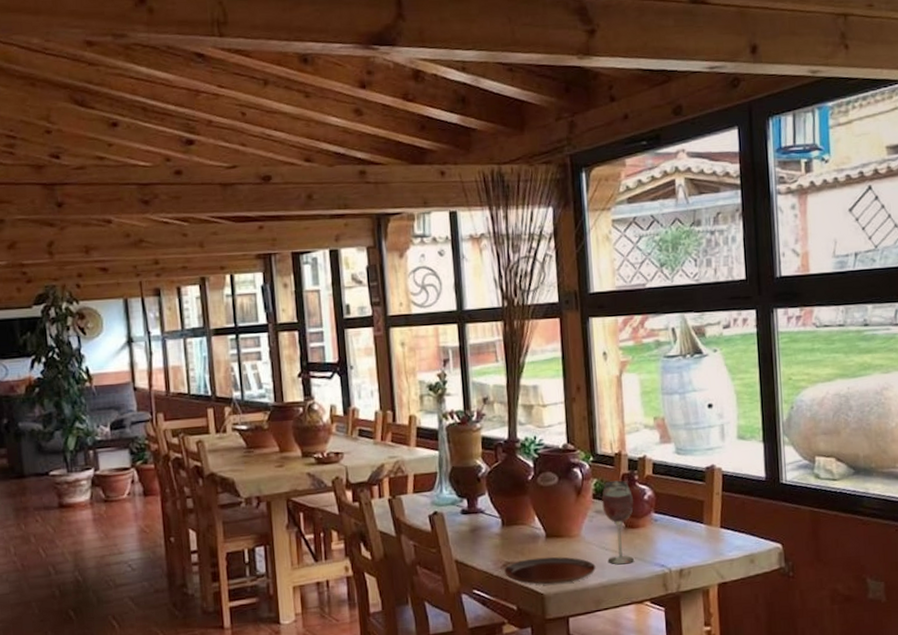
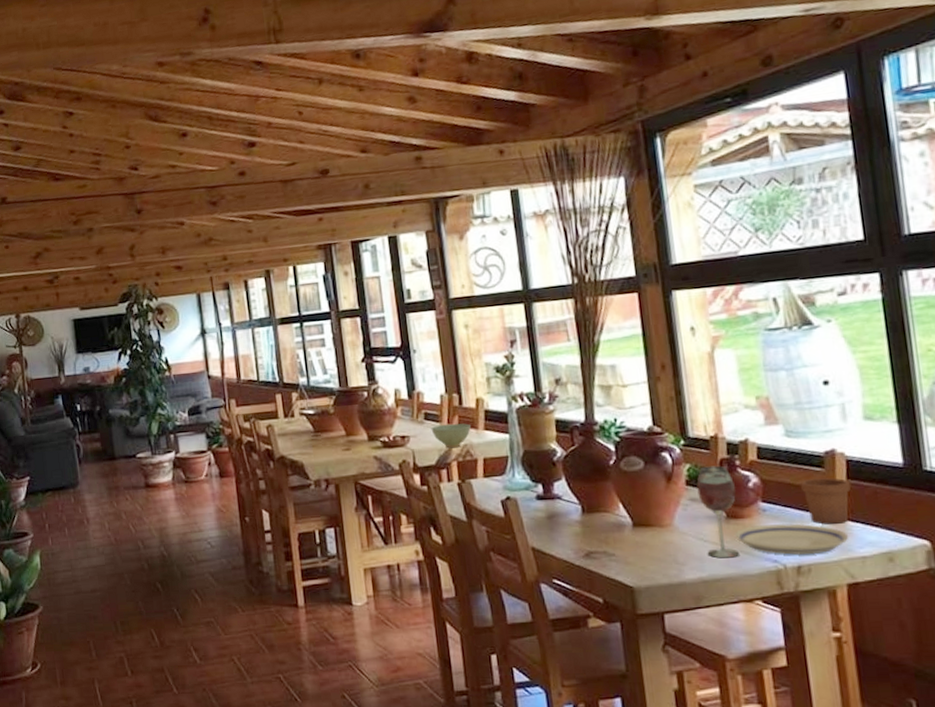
bowl: none [364,440,403,465] -> present [431,423,471,448]
plate: present [504,556,596,585] -> none [587,547,694,577]
plate: none [631,531,721,560] -> present [735,523,849,555]
flower pot: none [685,490,725,532] -> present [799,478,851,524]

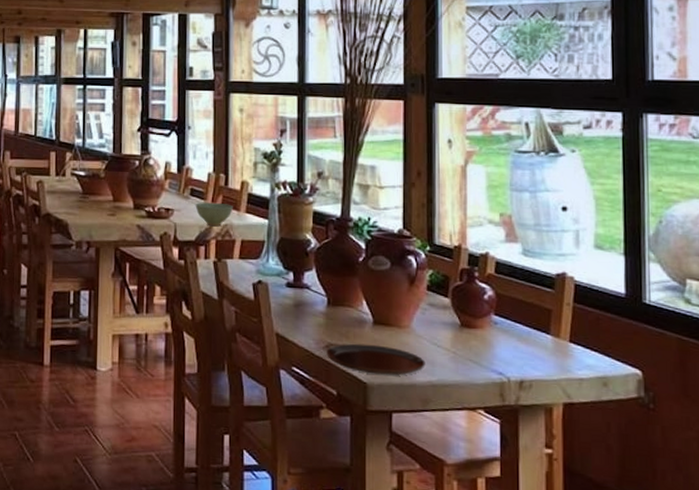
plate: none [587,547,694,577] -> present [326,343,426,375]
wineglass: present [696,465,739,558] -> none [437,274,471,366]
plate: present [735,523,849,555] -> none [466,337,570,371]
flower pot: present [799,478,851,524] -> none [530,298,577,344]

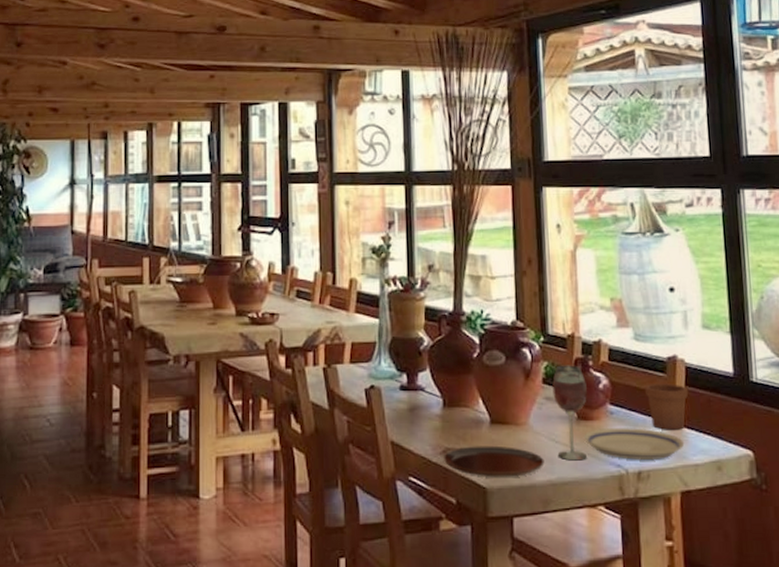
bowl: present [195,203,233,227] -> none [301,304,342,330]
wineglass: none [437,274,471,366] -> present [552,365,587,461]
plate: none [466,337,570,371] -> present [584,427,685,460]
flower pot: none [530,298,577,344] -> present [644,383,689,430]

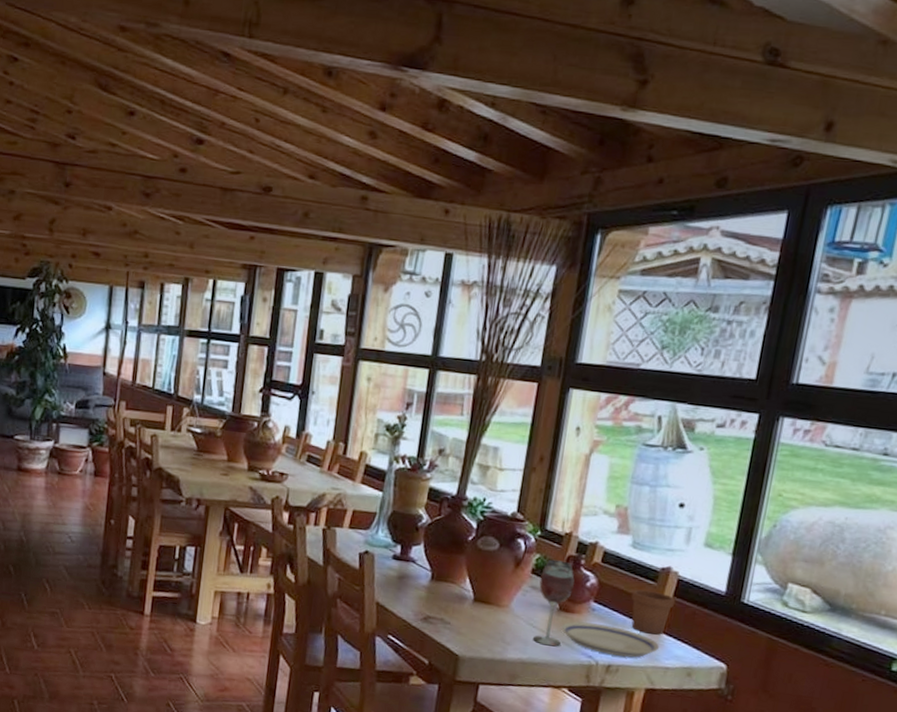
plate: present [444,445,545,477] -> none [423,617,519,651]

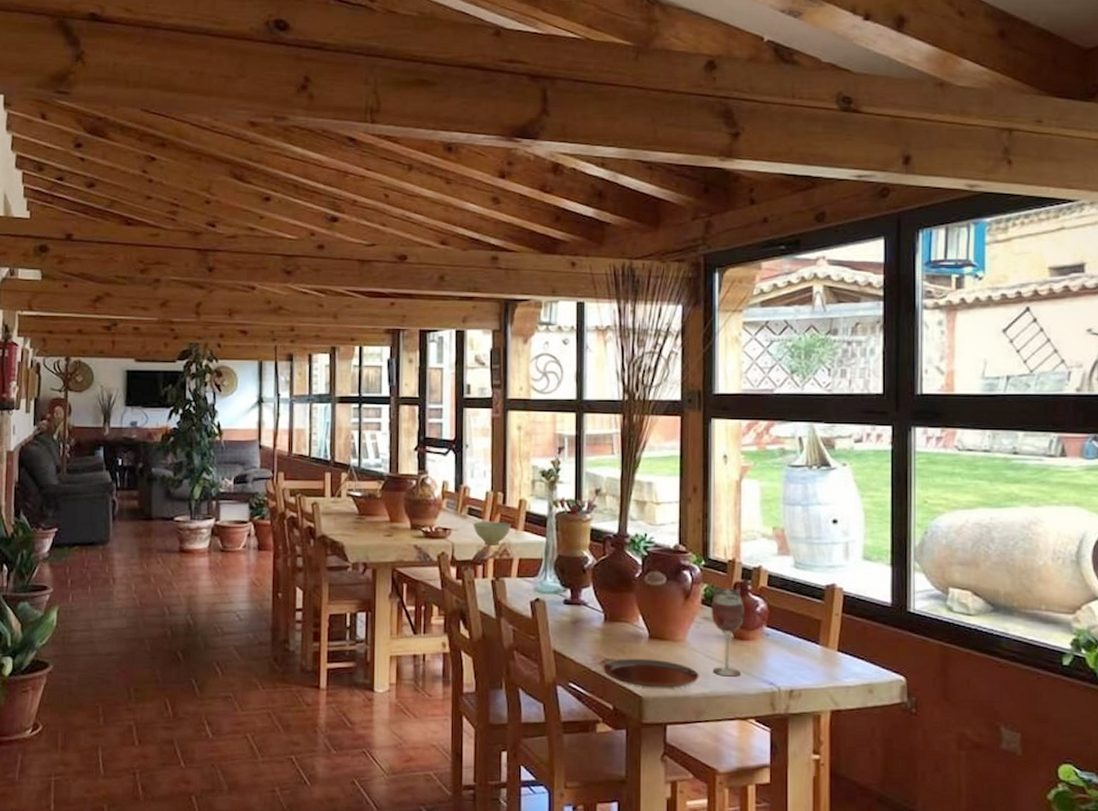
bowl: none [310,469,349,495] -> present [473,522,511,546]
plate: none [423,617,519,651] -> present [603,658,699,688]
plate: present [561,621,660,658] -> none [739,648,838,680]
flower pot: present [631,589,676,635] -> none [801,609,845,654]

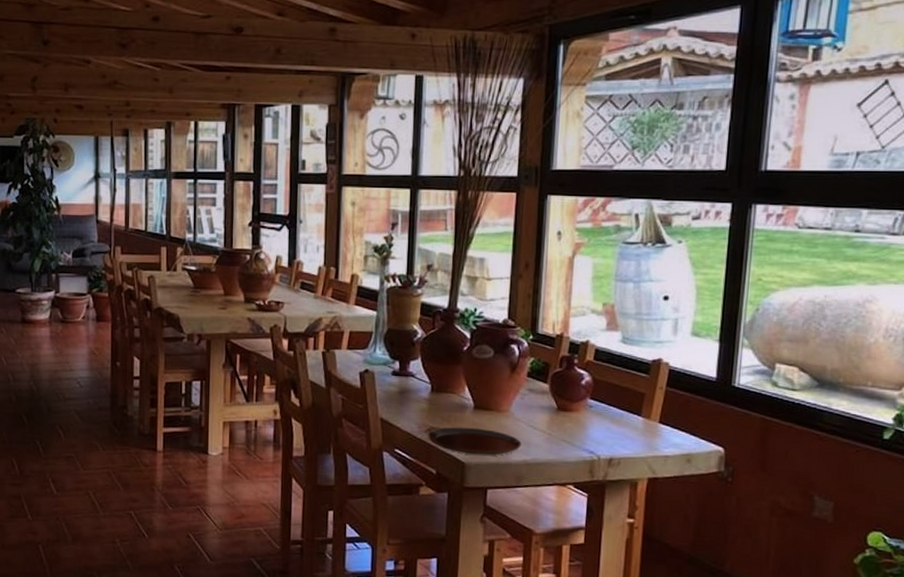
bowl: present [473,522,511,546] -> none [305,296,342,319]
wineglass: present [711,588,744,677] -> none [535,361,570,446]

